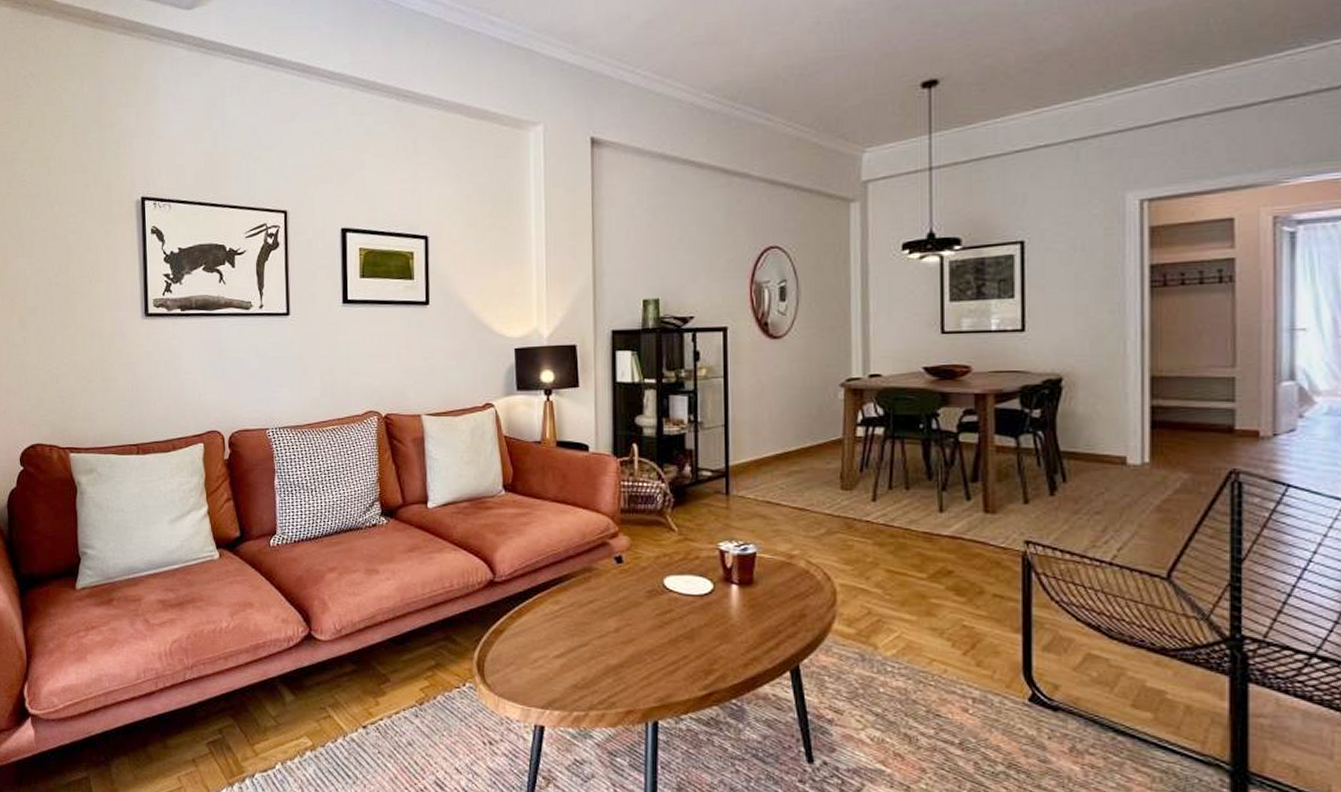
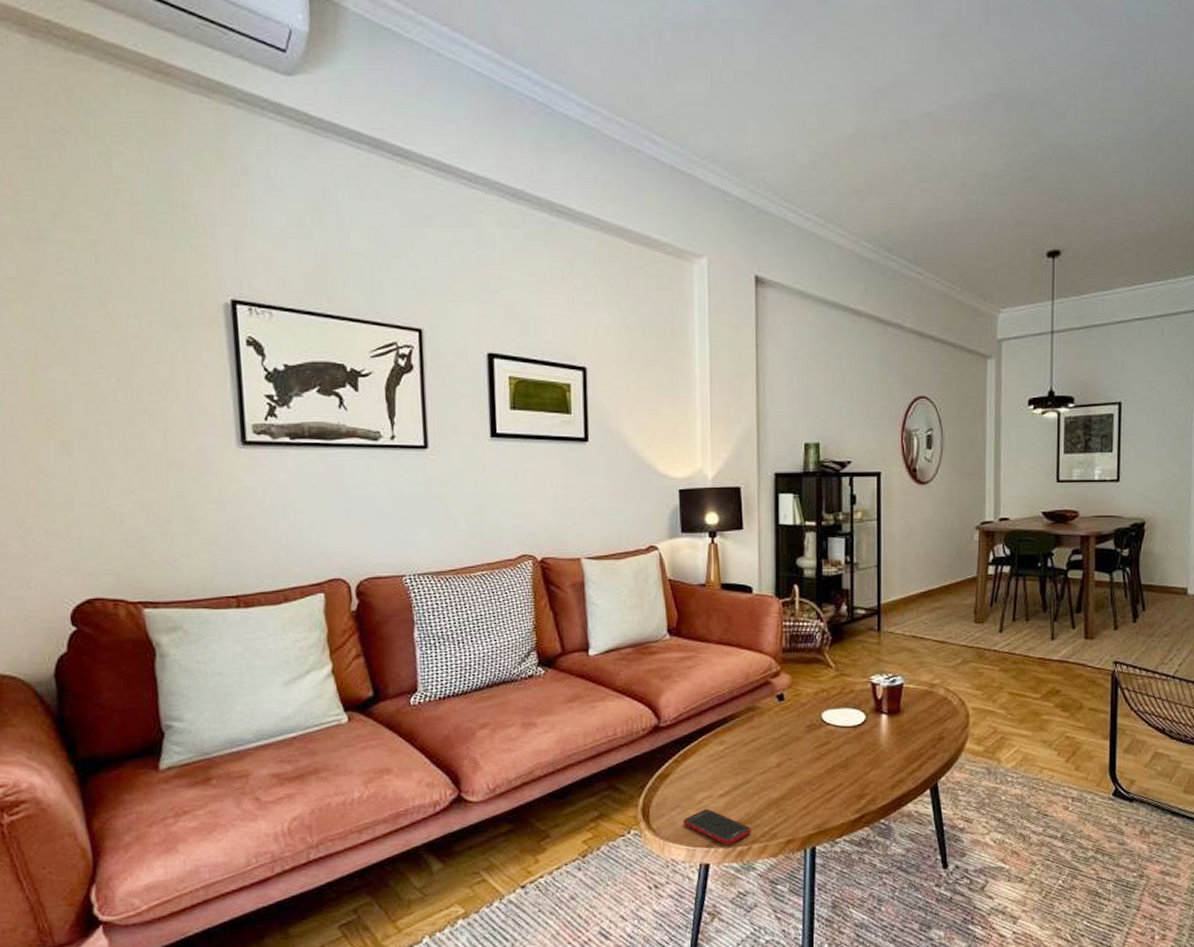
cell phone: none [517,668,588,708] -> present [683,809,752,845]

